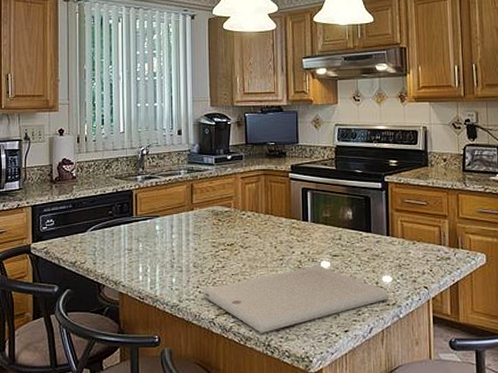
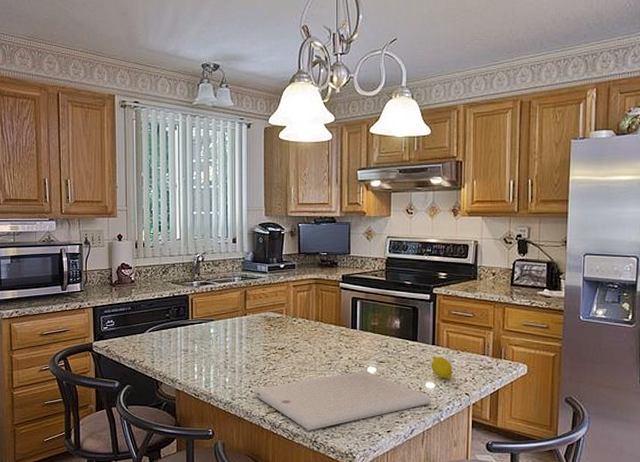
fruit: none [386,247,410,272] -> present [430,356,453,379]

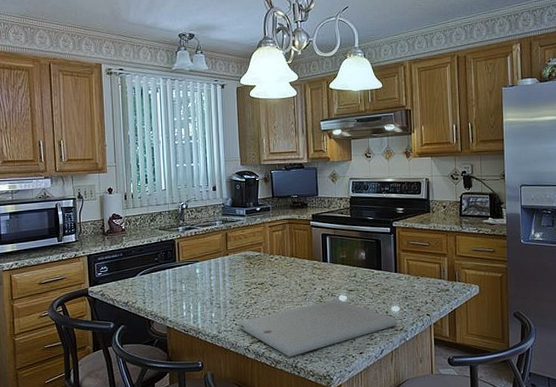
fruit: present [430,356,453,379] -> none [394,282,415,302]

